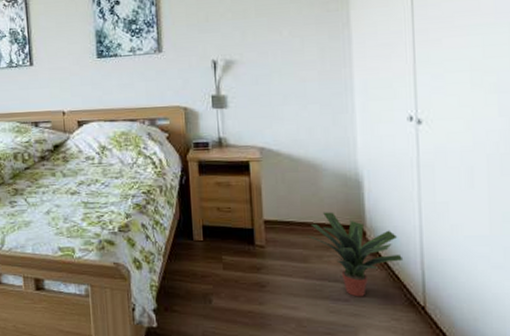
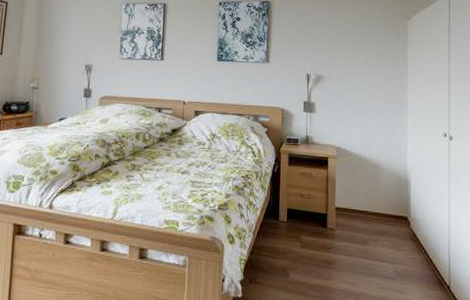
potted plant: present [306,212,404,297] -> none [367,203,436,276]

